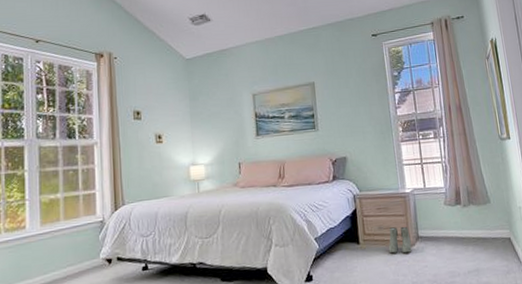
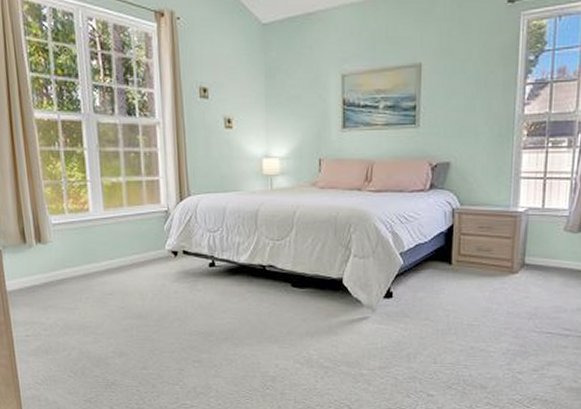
boots: present [388,226,412,254] -> none [485,250,514,281]

